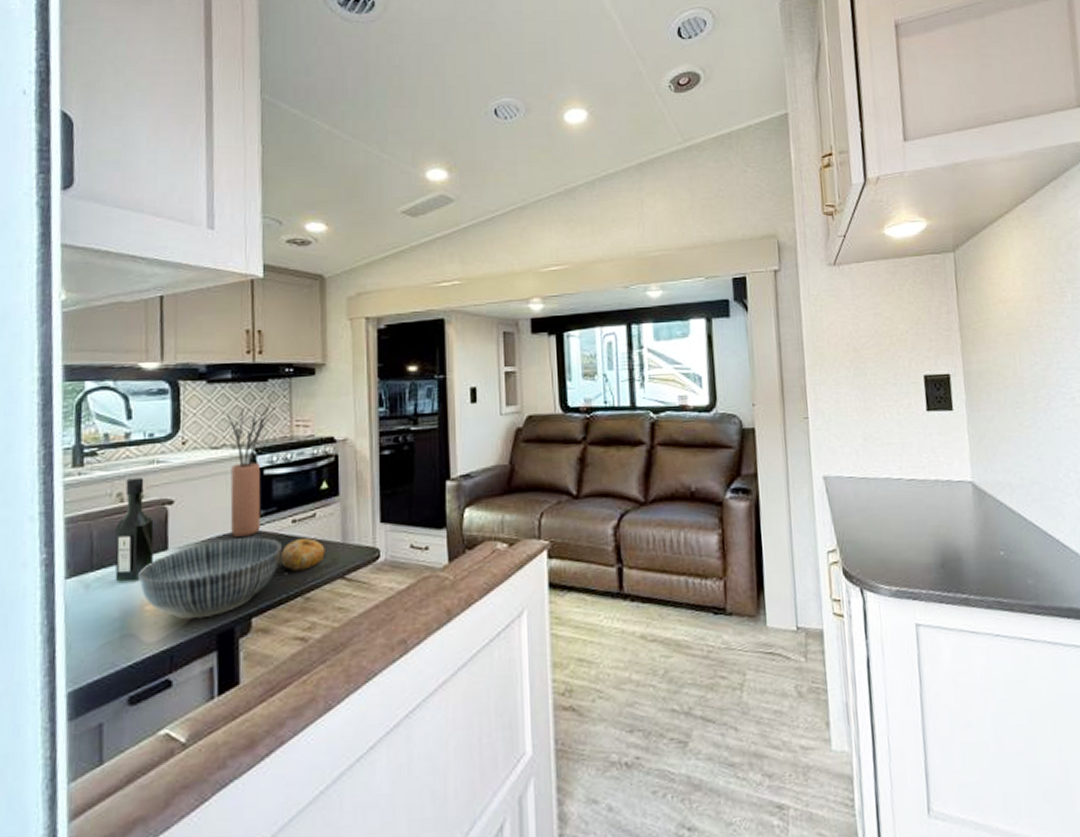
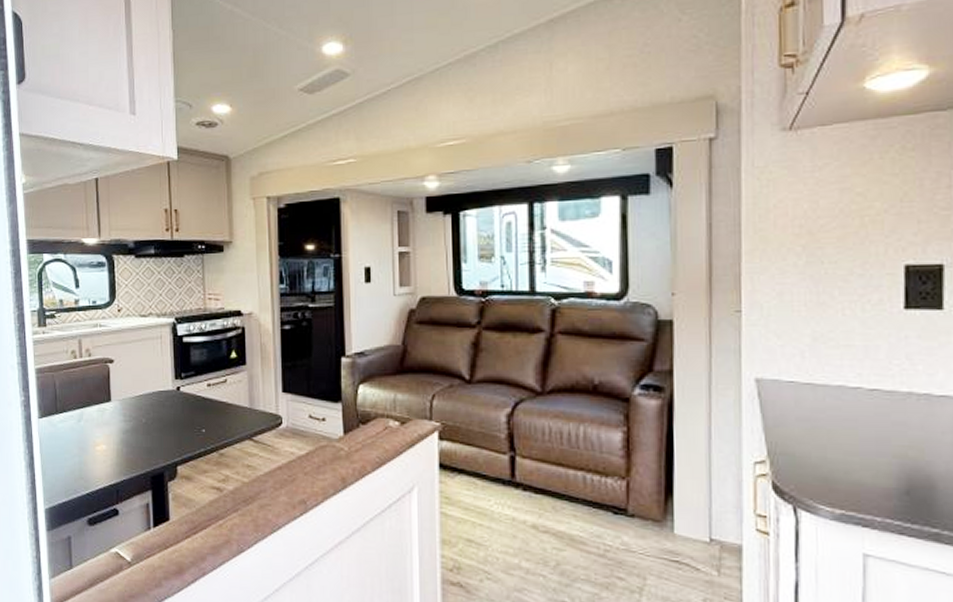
bottle: present [115,478,154,582] -> none [72,339,100,425]
bowl: present [138,537,283,620] -> none [90,396,201,462]
vase: present [226,401,275,538] -> none [151,275,191,396]
fruit: present [280,537,325,571] -> none [198,400,235,429]

